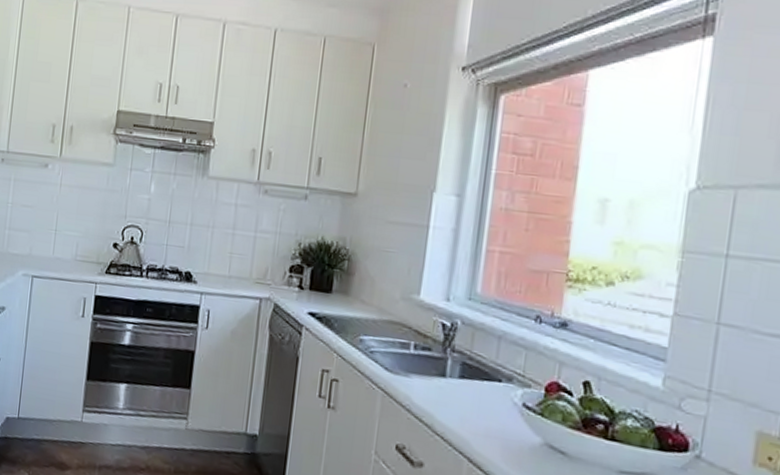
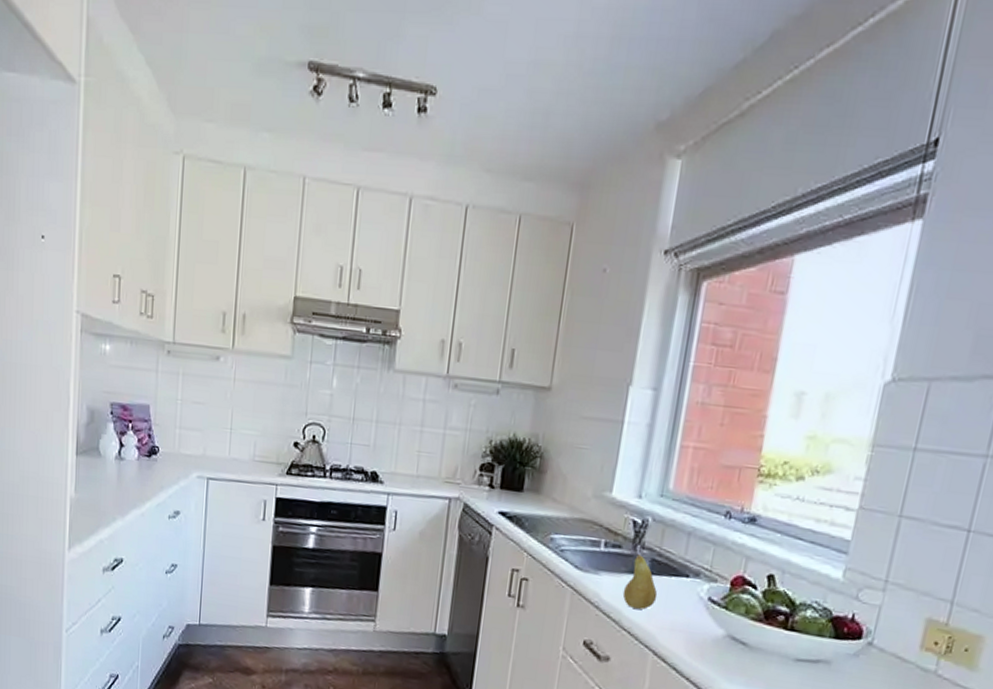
fruit: none [434,357,470,414] -> present [622,554,658,610]

